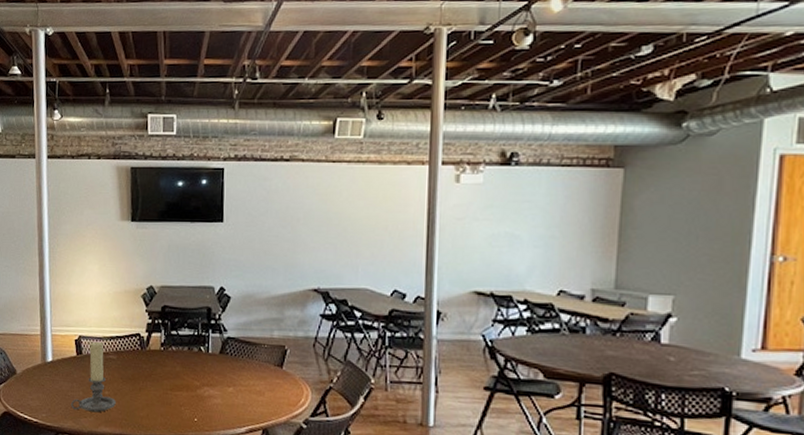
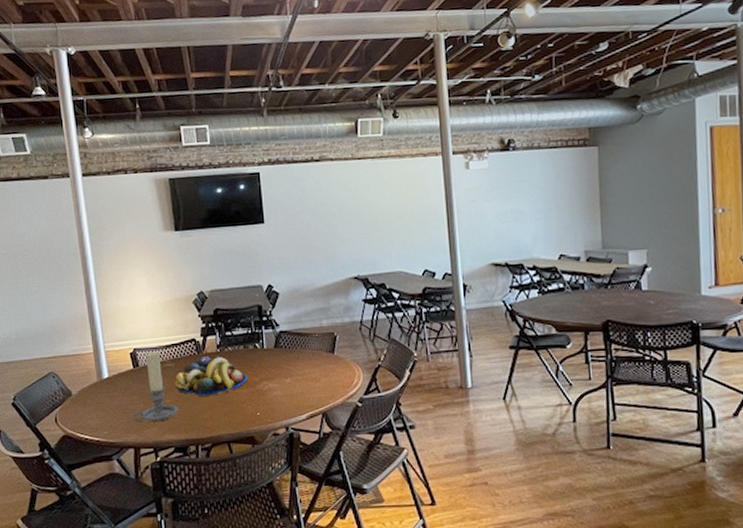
fruit bowl: none [116,353,189,395] -> present [175,356,248,398]

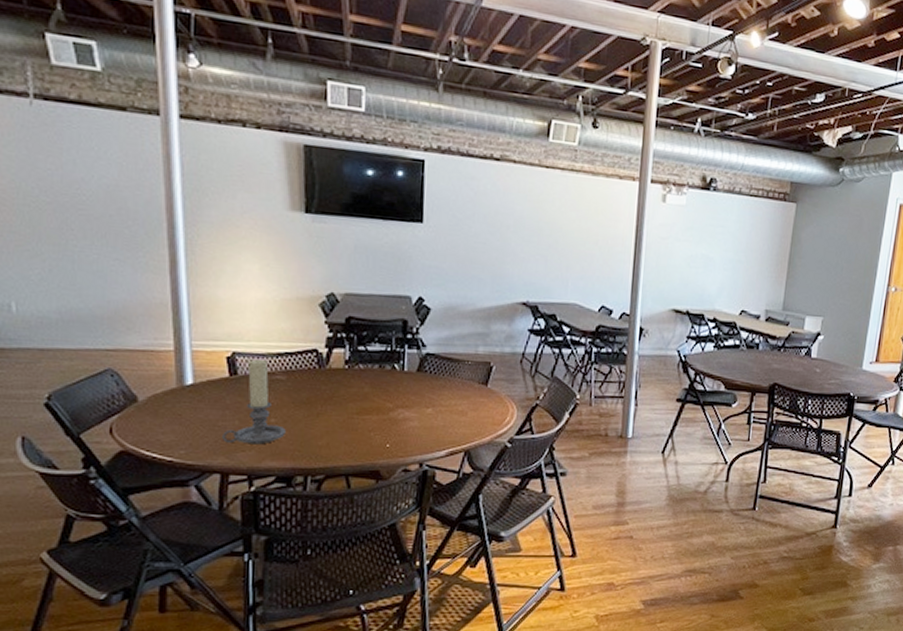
fruit bowl: present [175,356,248,398] -> none [285,372,380,421]

